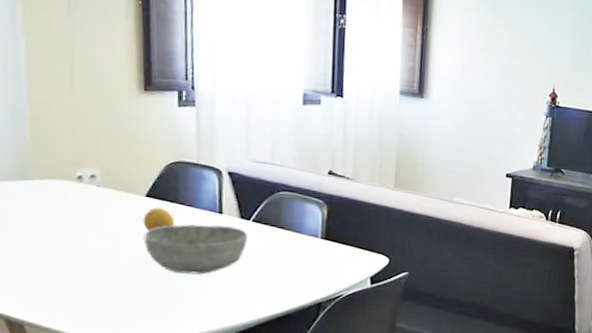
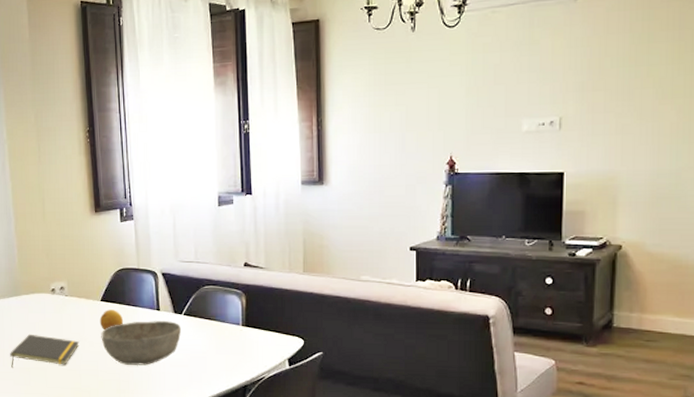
notepad: none [12,227,113,269] -> present [10,334,79,368]

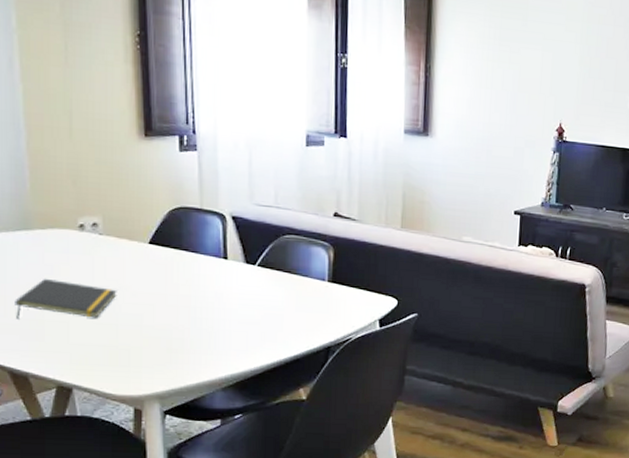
fruit: present [99,310,124,331] -> none [146,254,180,279]
bowl: present [101,321,182,366] -> none [148,270,254,322]

